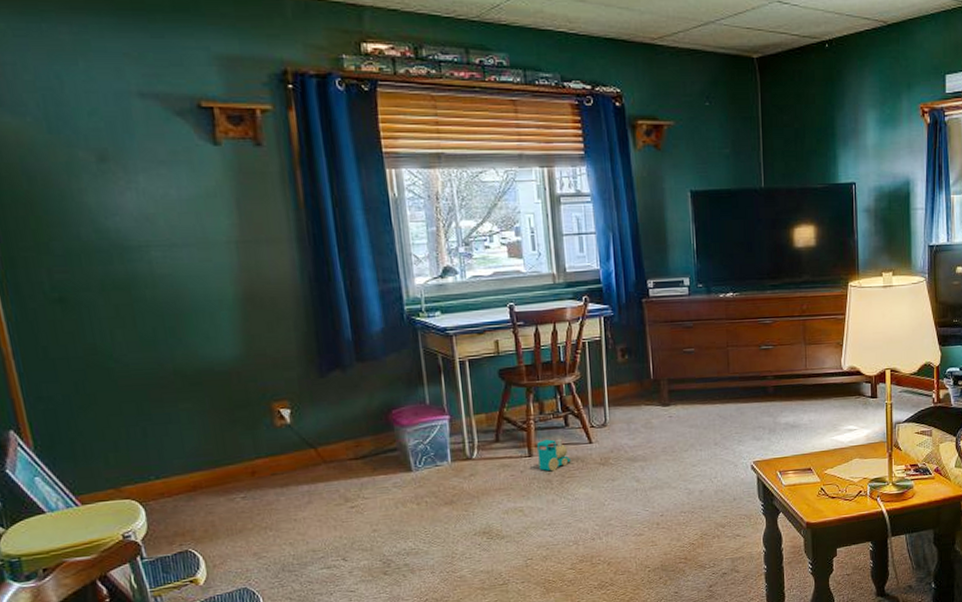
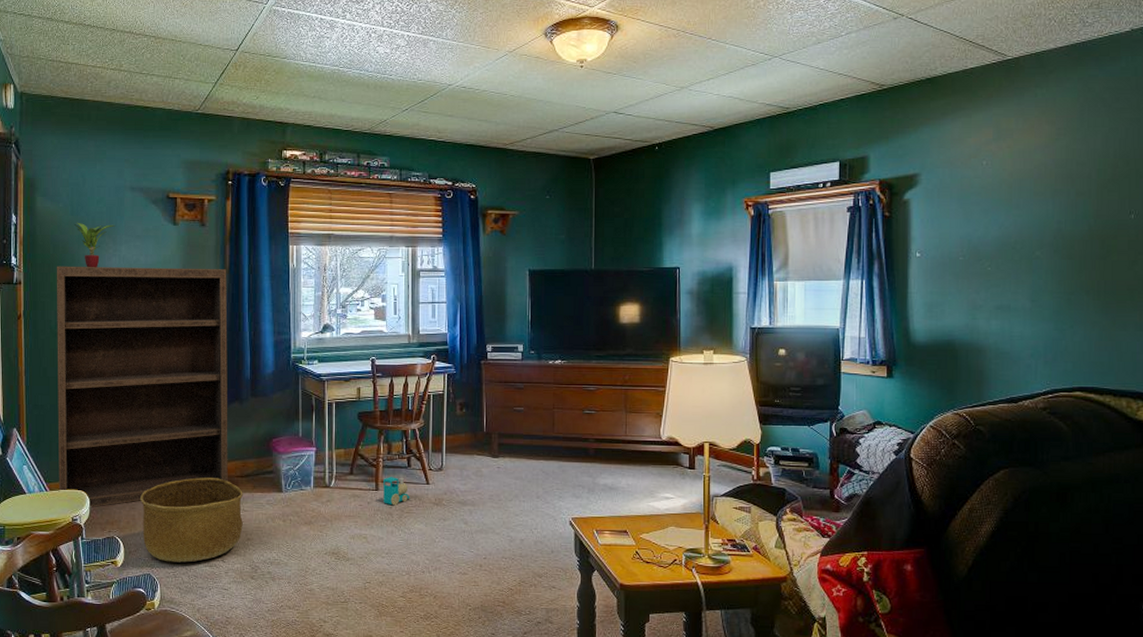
bookshelf: none [37,202,338,520] -> present [56,266,228,508]
potted plant: none [57,143,125,208] -> present [75,222,116,268]
basket: none [218,463,366,571] -> present [140,477,243,563]

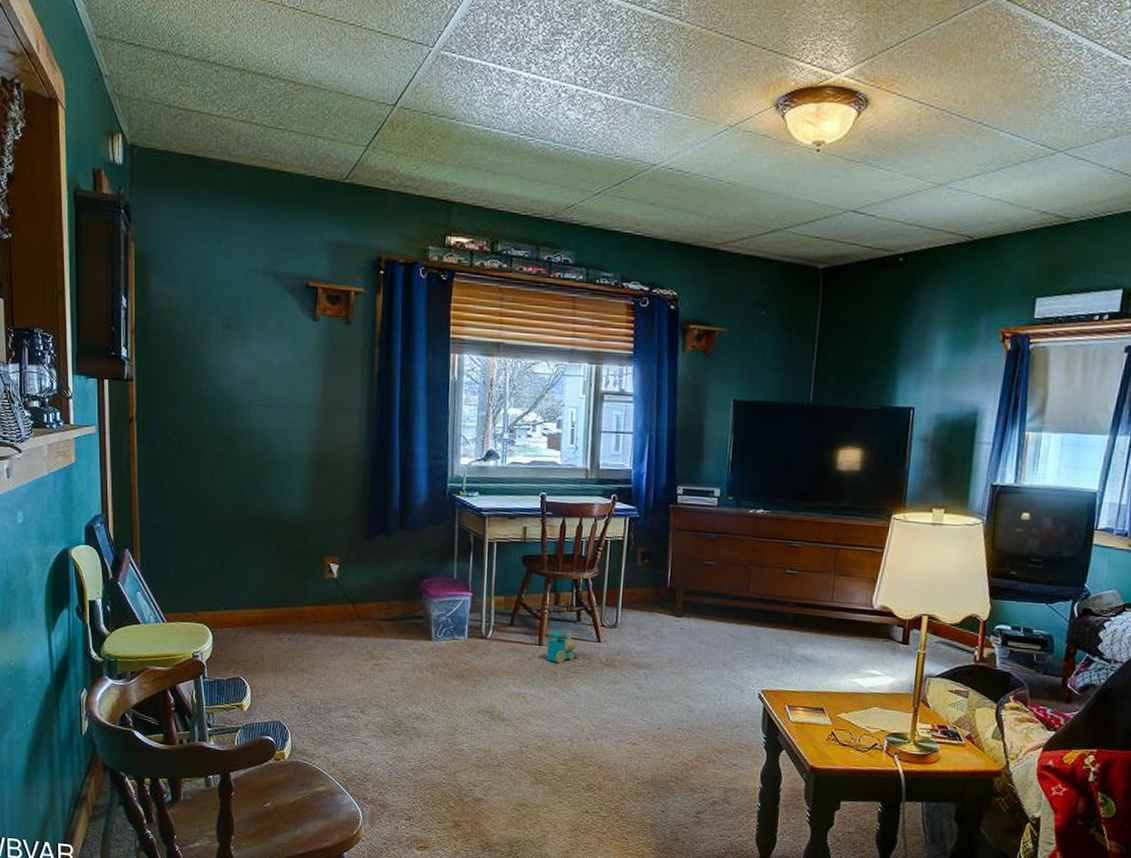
bookshelf: present [56,266,228,508] -> none [174,361,375,644]
potted plant: present [75,222,116,268] -> none [196,310,245,367]
basket: present [140,477,243,563] -> none [270,618,387,712]

